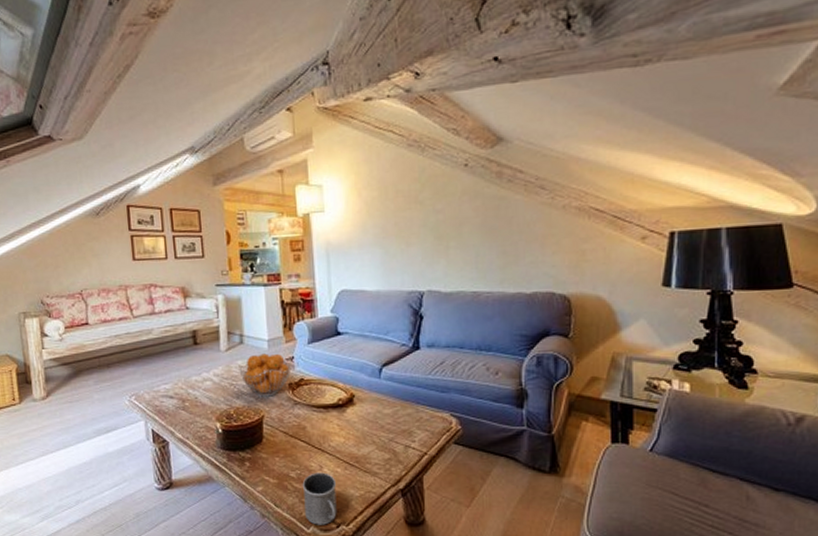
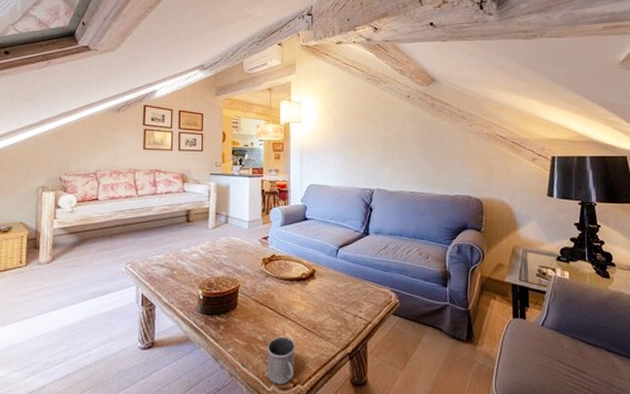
fruit basket: present [238,353,293,397] -> none [222,232,267,269]

